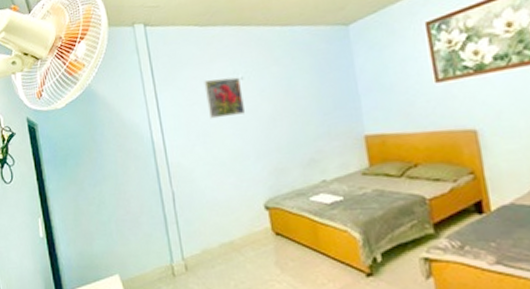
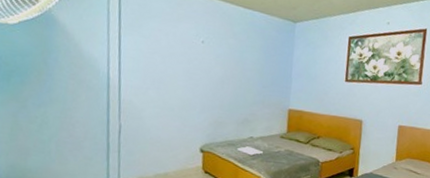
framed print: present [204,77,246,119] -> none [167,35,201,72]

